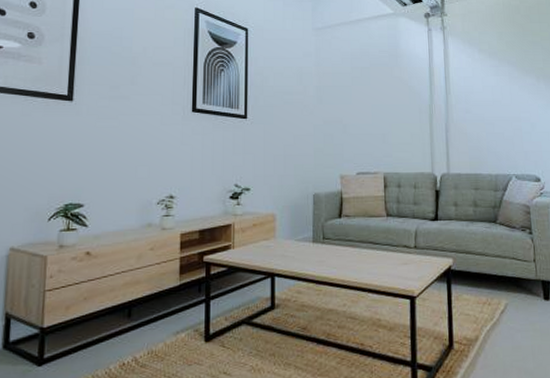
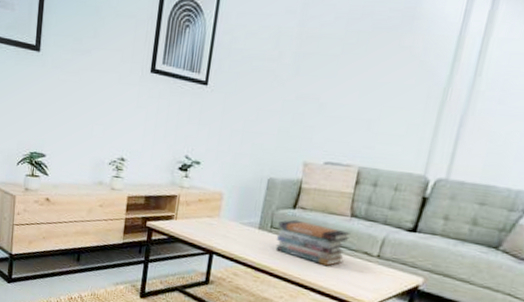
book stack: none [329,227,390,265] -> present [275,219,351,266]

